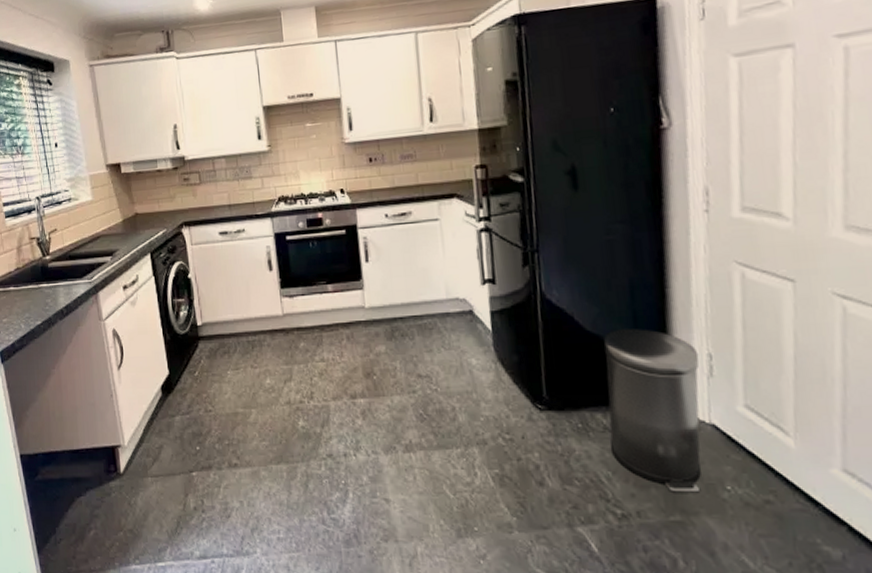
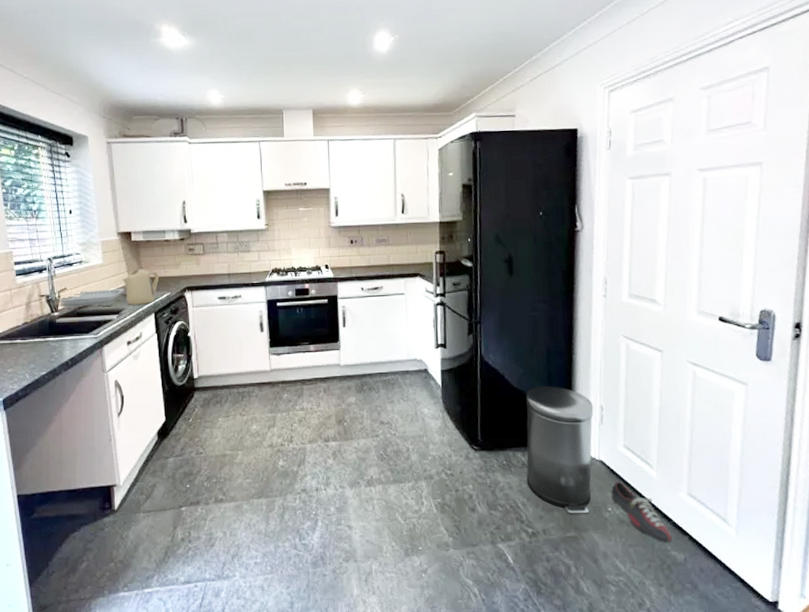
dish rack: none [48,227,117,254] -> present [57,289,124,311]
kettle: none [114,203,154,246] -> present [122,268,160,306]
shoe: none [729,451,824,534] -> present [611,481,673,542]

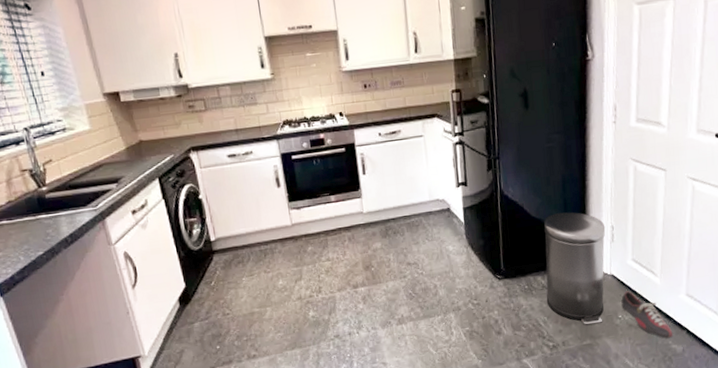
dish rack: present [57,289,124,311] -> none [42,155,121,184]
kettle: present [122,268,160,306] -> none [116,131,159,173]

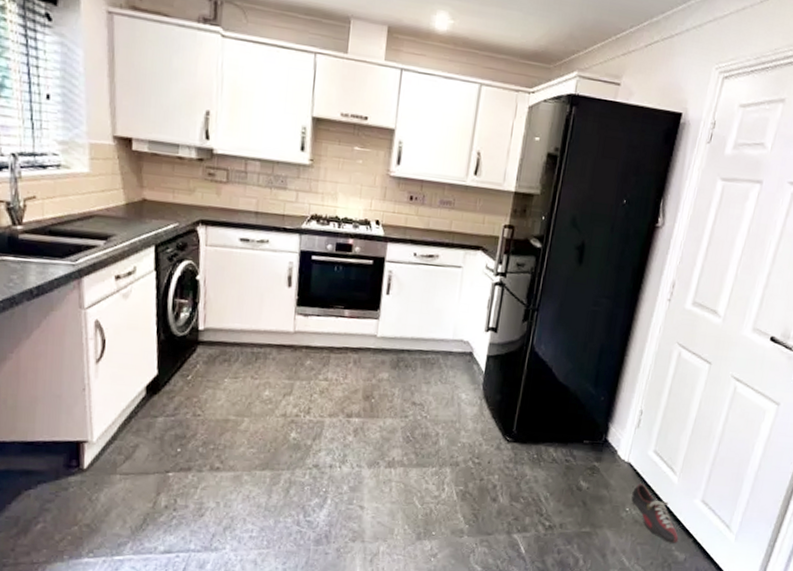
pedal bin: present [544,212,606,325] -> none [553,383,634,512]

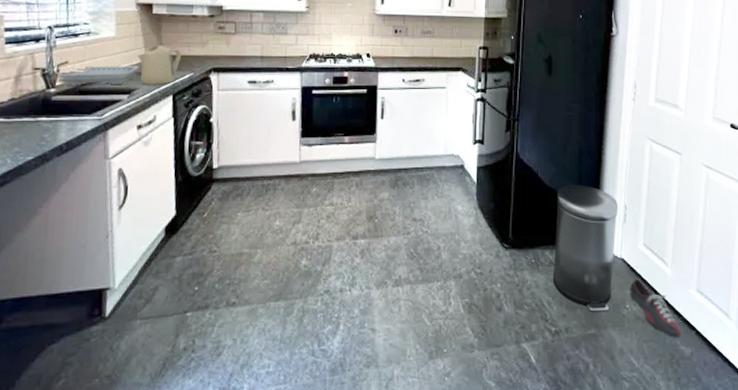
dish rack: none [22,203,117,228] -> present [55,65,139,87]
kettle: none [115,187,166,234] -> present [137,44,182,86]
pedal bin: none [553,383,634,512] -> present [552,185,619,312]

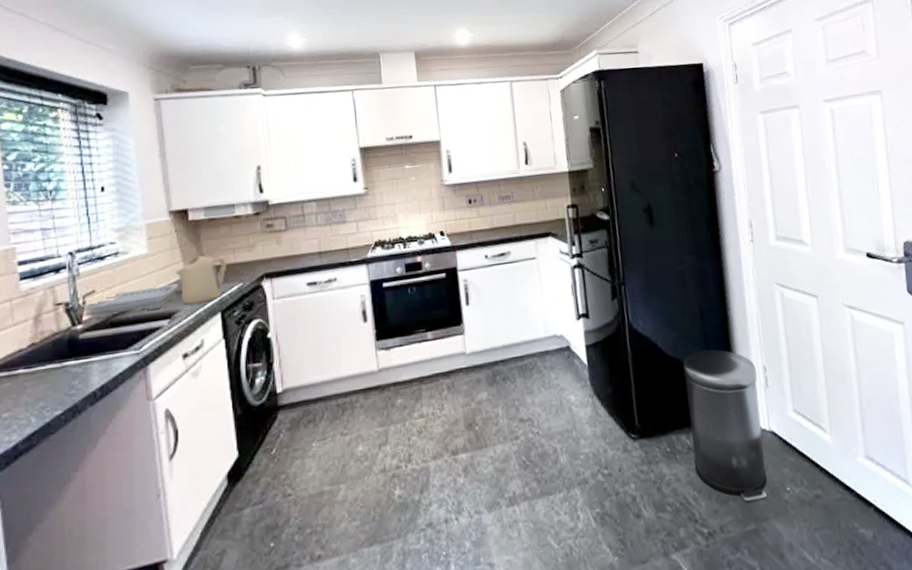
shoe: present [630,278,682,338] -> none [787,453,859,520]

